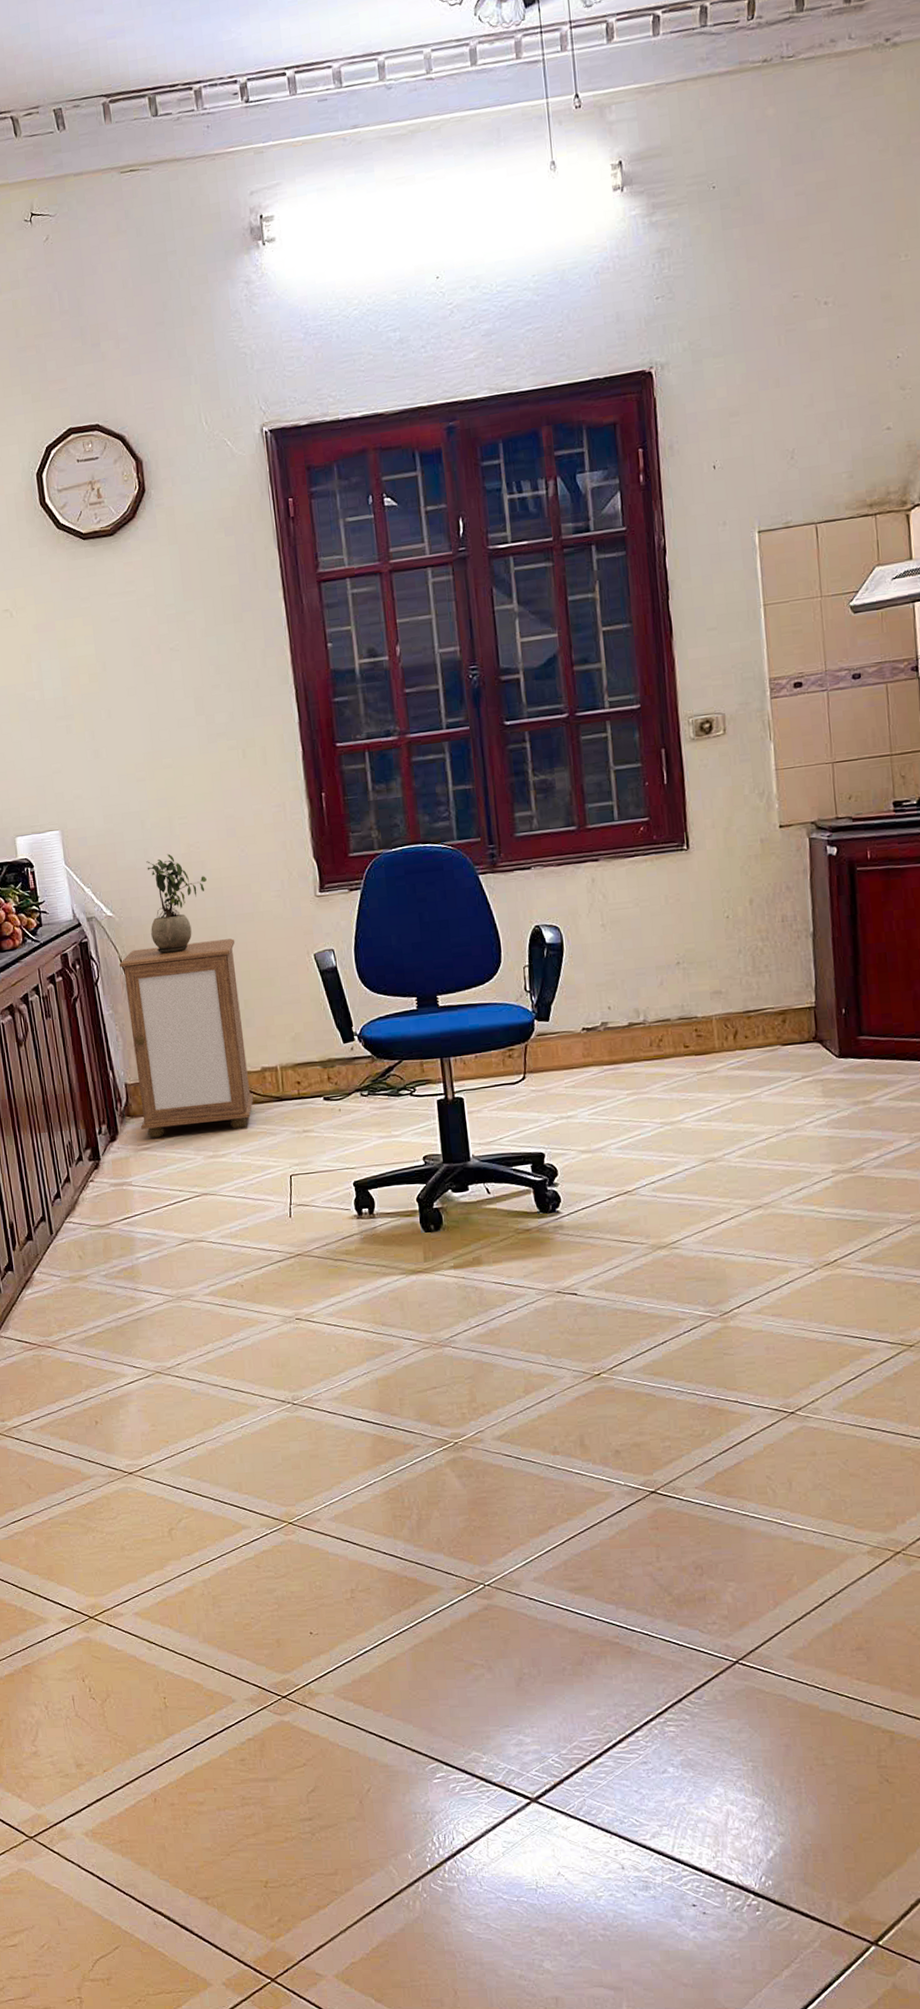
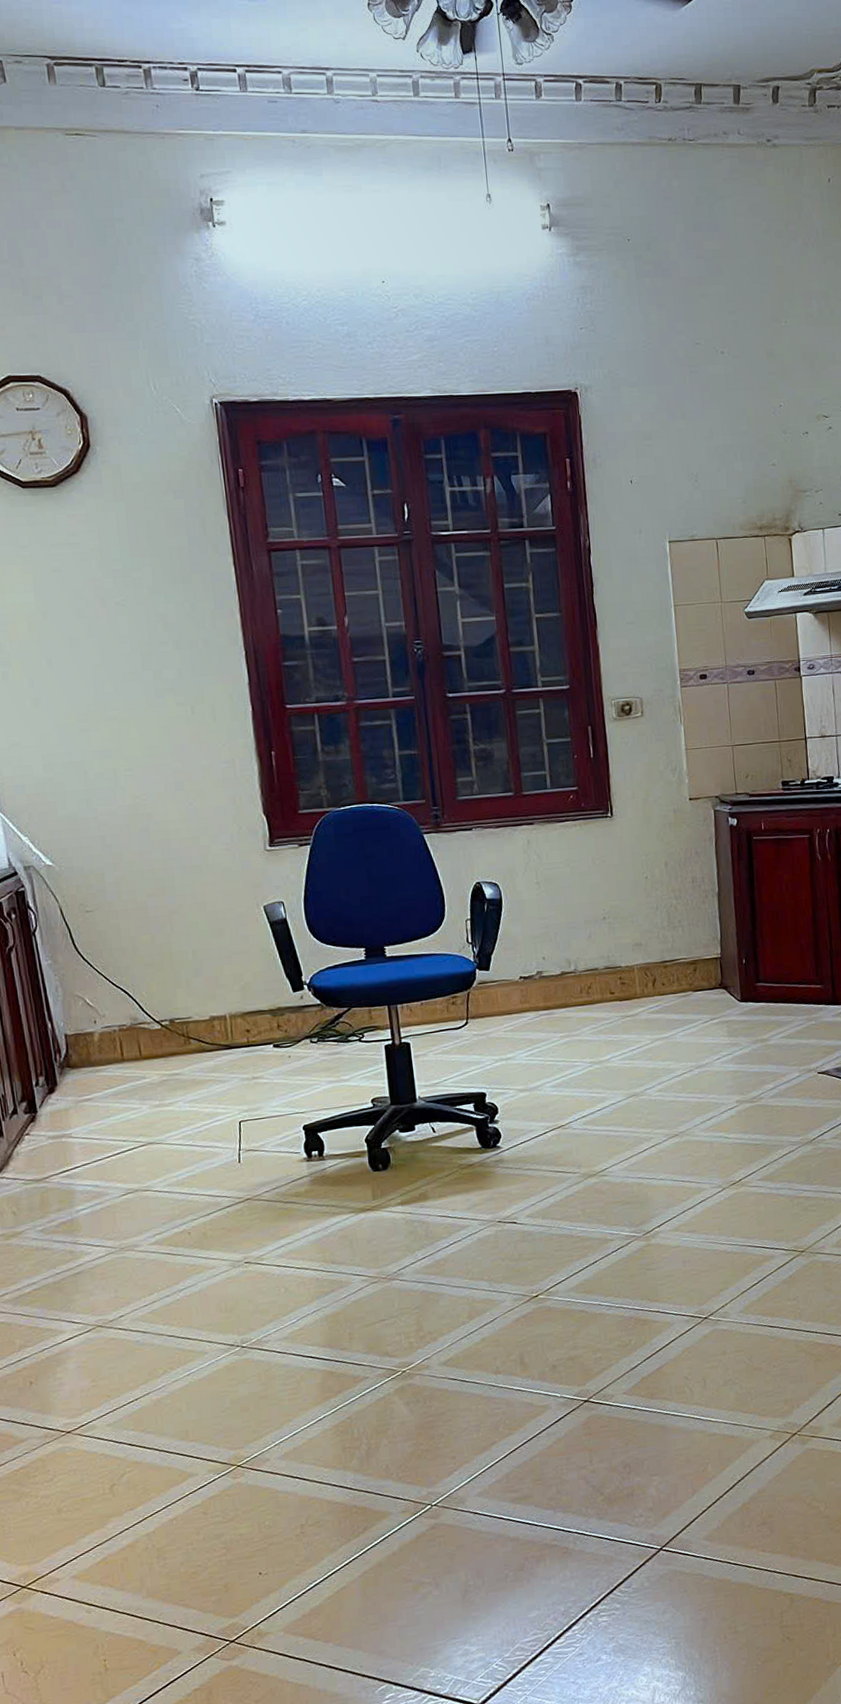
cabinet: present [118,938,254,1138] -> none [58,890,202,1089]
potted plant: present [146,853,207,954] -> none [89,805,153,905]

